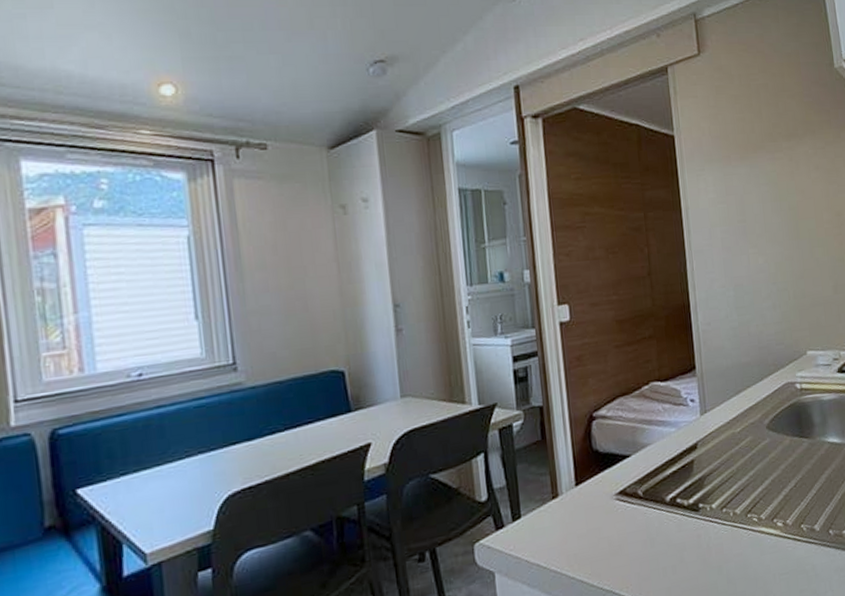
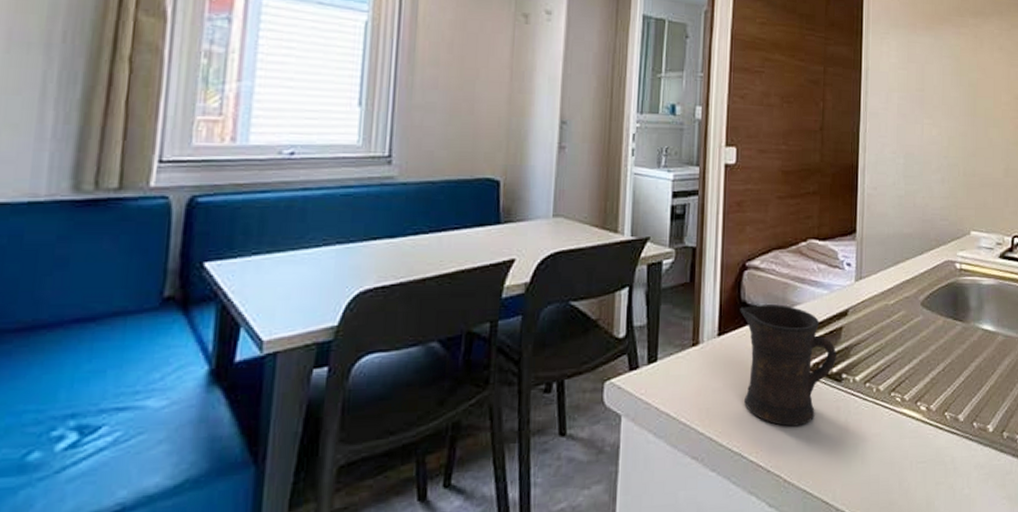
mug: none [593,447,692,560] -> present [740,304,836,427]

